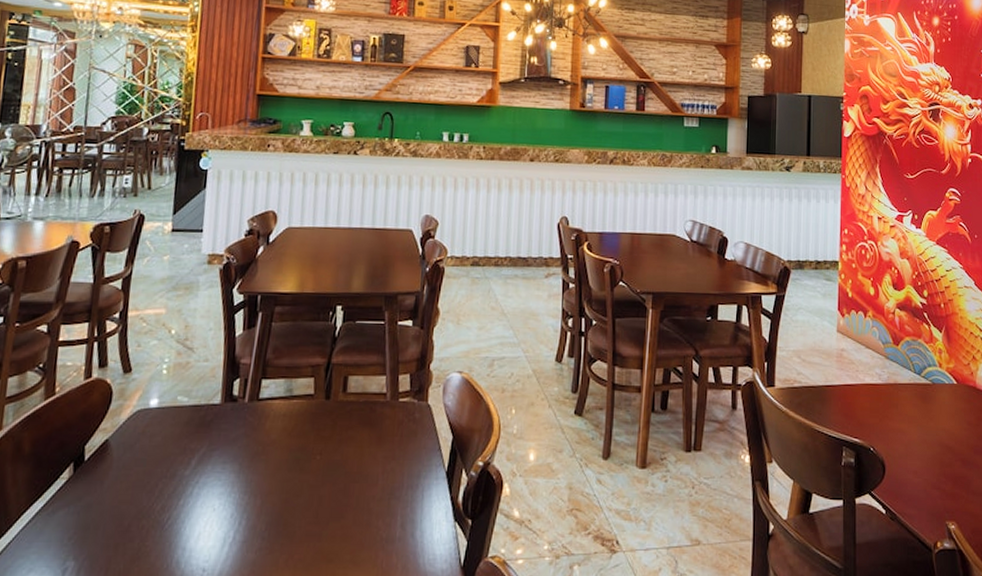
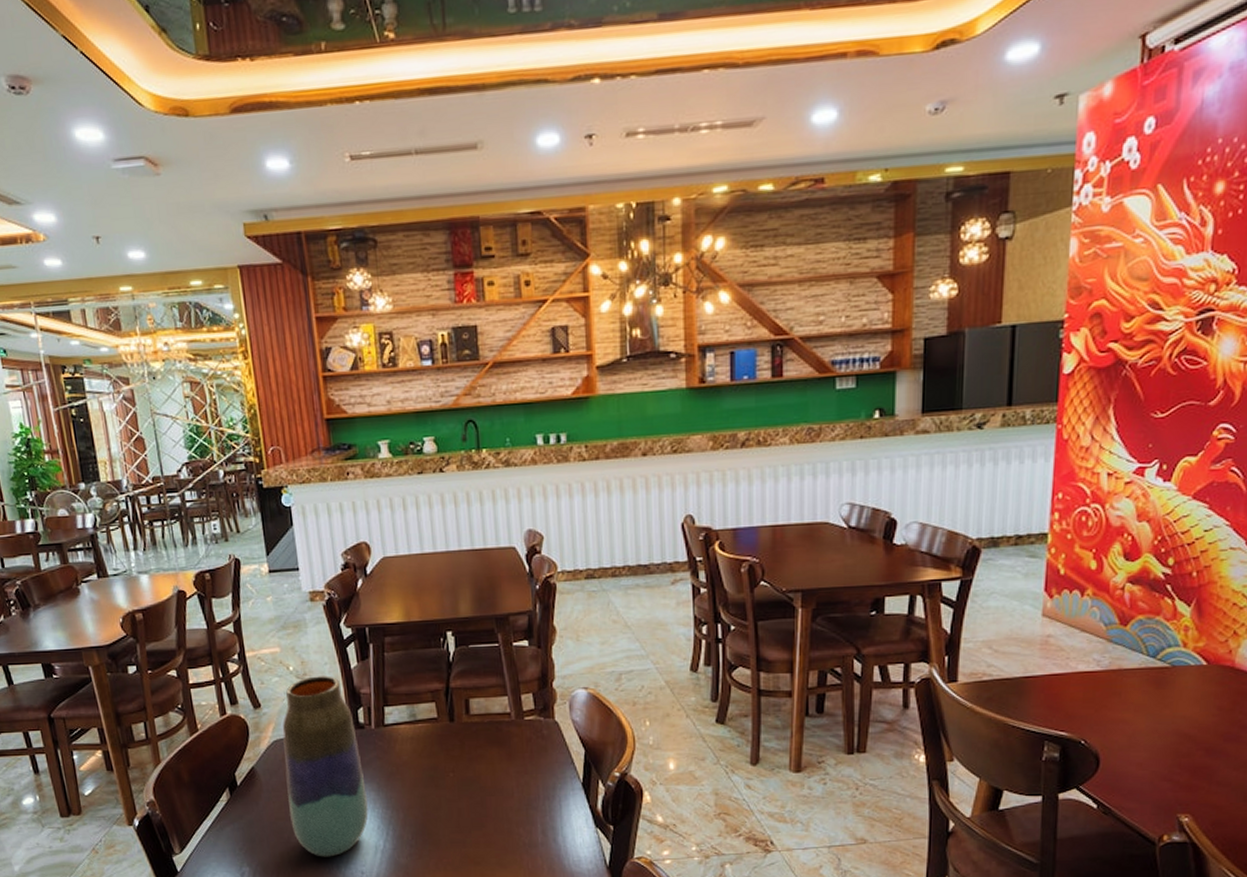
vase: none [135,342,228,550] -> present [282,676,368,857]

